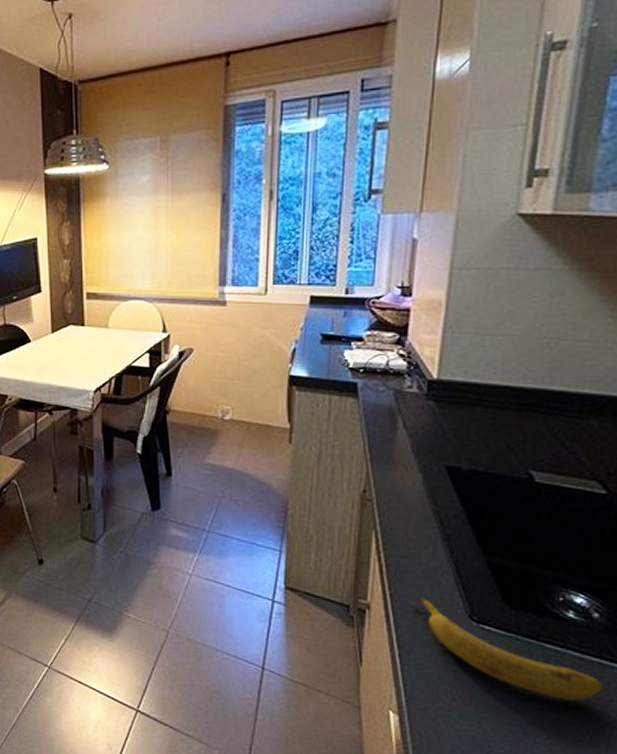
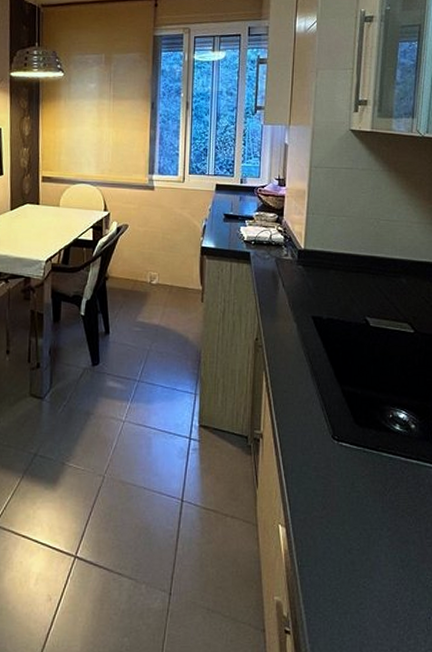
fruit: present [409,598,605,701] -> none [291,425,422,497]

